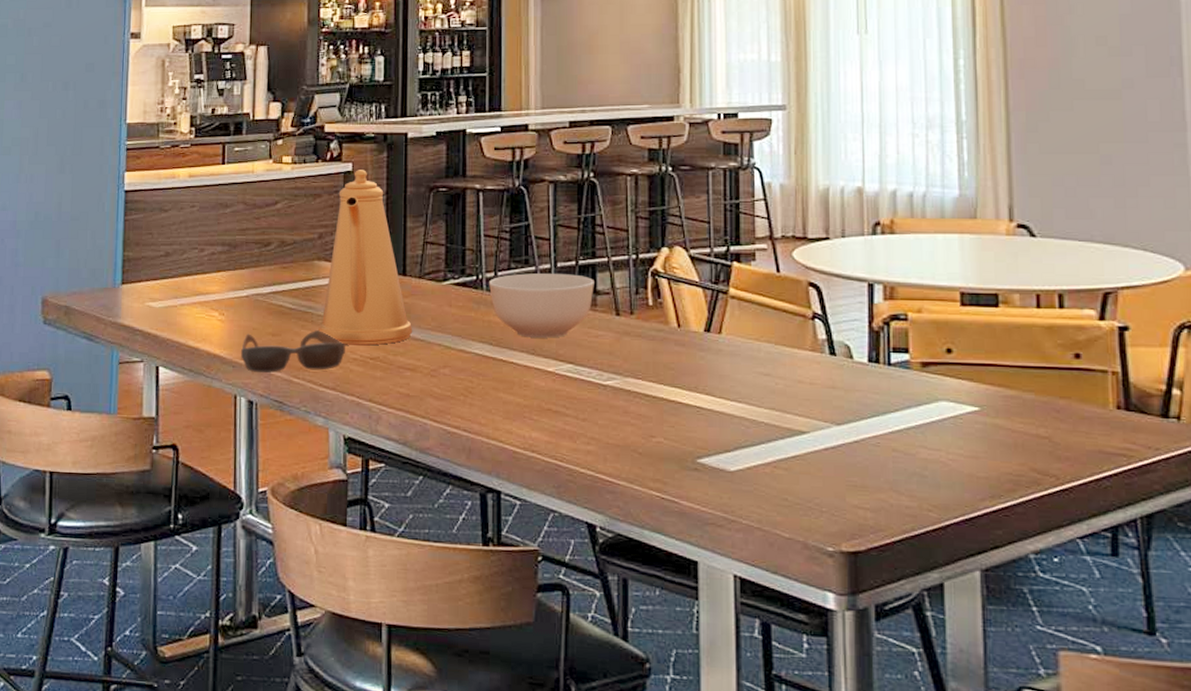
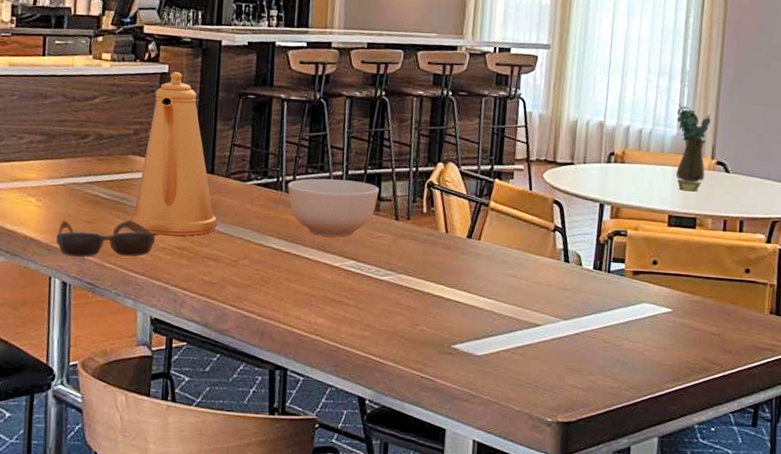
vase: none [956,160,1003,262] -> present [675,104,711,192]

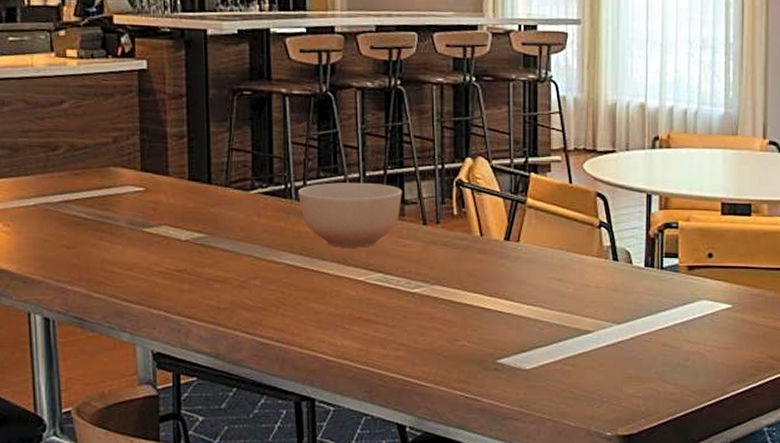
glasses: present [56,220,155,258] -> none [32,242,149,289]
coffee pot: present [131,72,218,236] -> none [118,68,221,258]
vase: present [675,104,711,192] -> none [723,80,760,176]

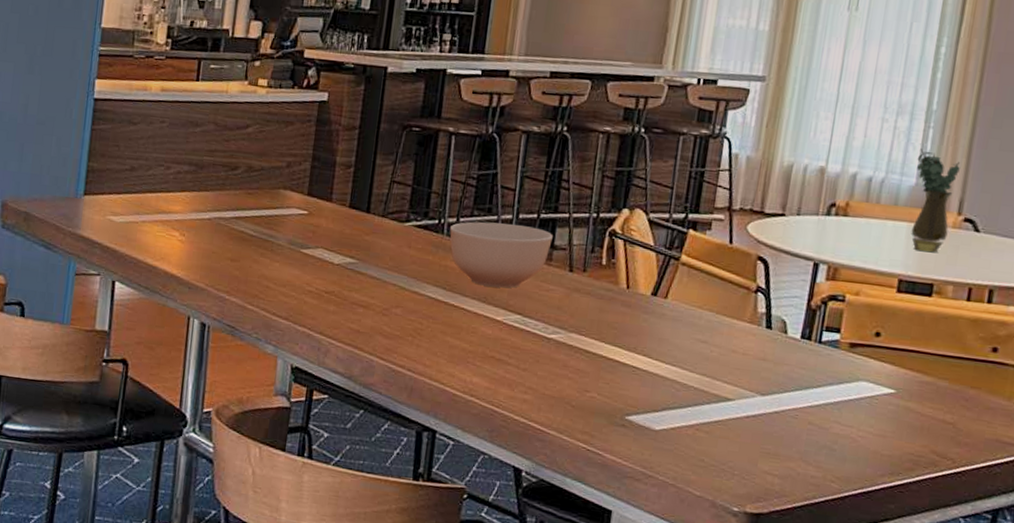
vase: none [723,80,760,176] -> present [910,149,960,253]

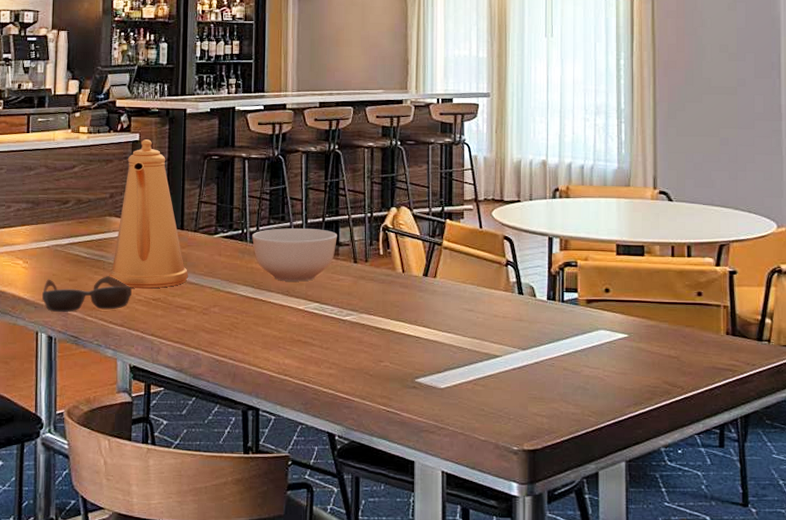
glasses: none [198,256,302,300] -> present [42,276,132,313]
coffee pot: none [277,100,370,280] -> present [109,139,189,289]
vase: present [910,149,960,253] -> none [616,140,649,221]

